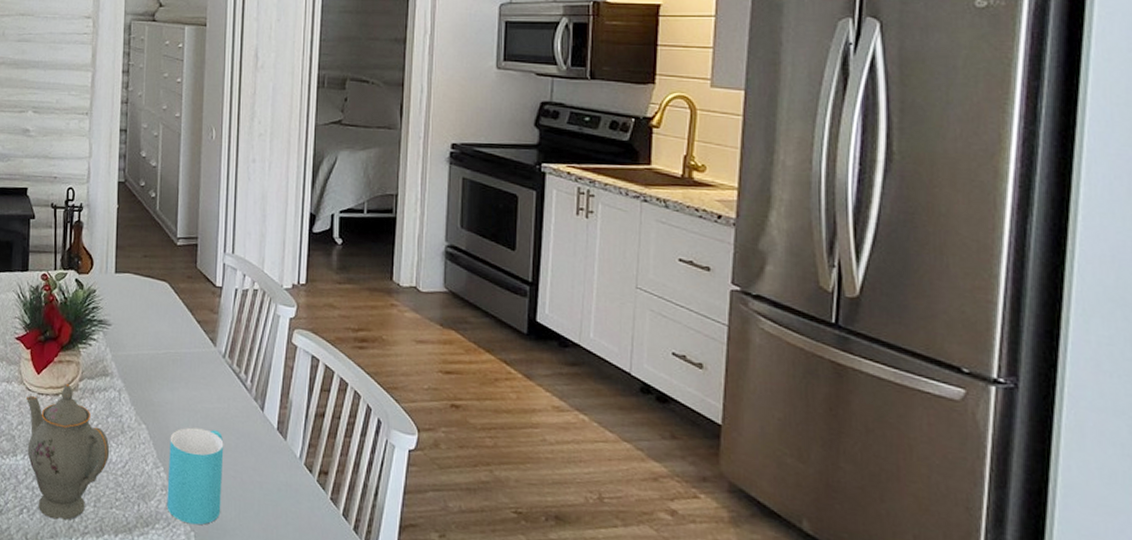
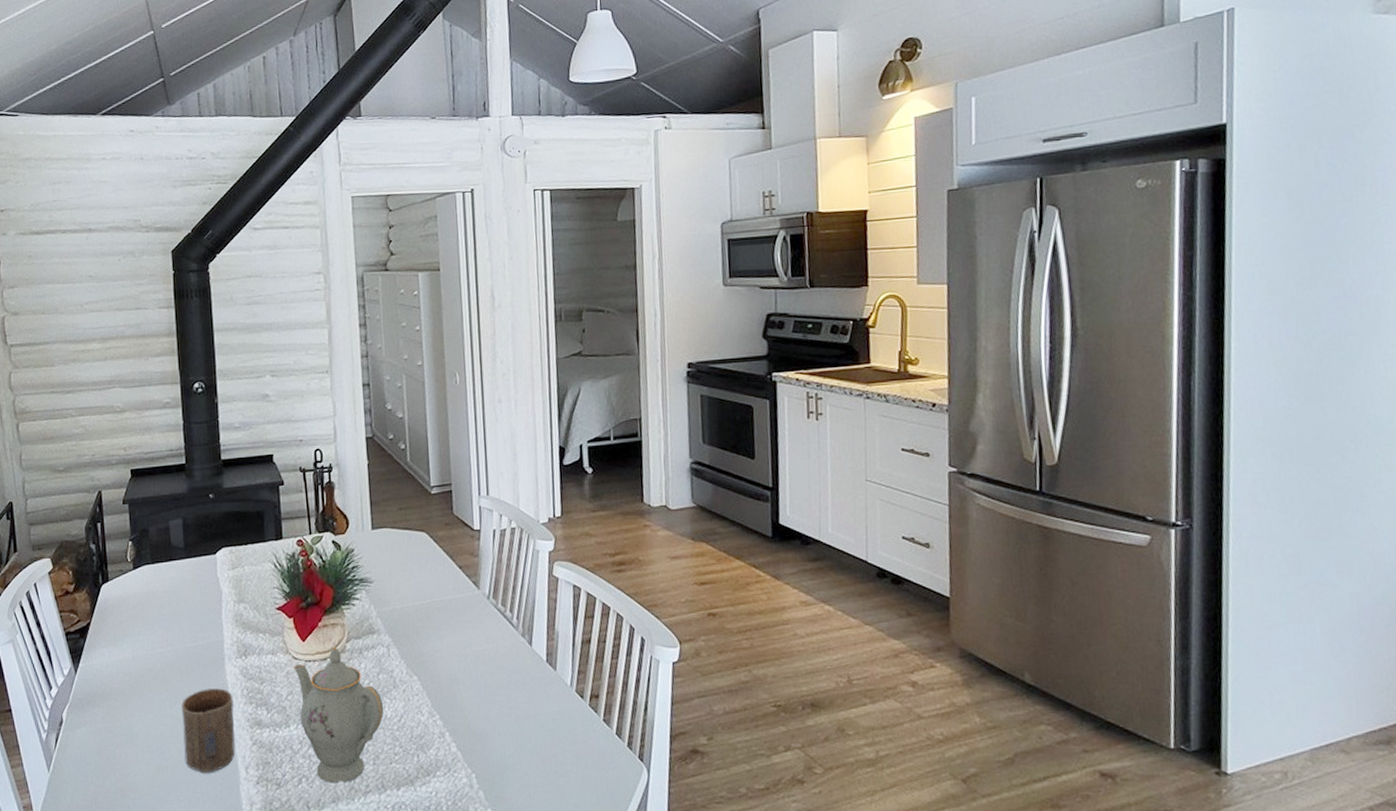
cup: present [167,427,224,525] -> none [442,671,499,766]

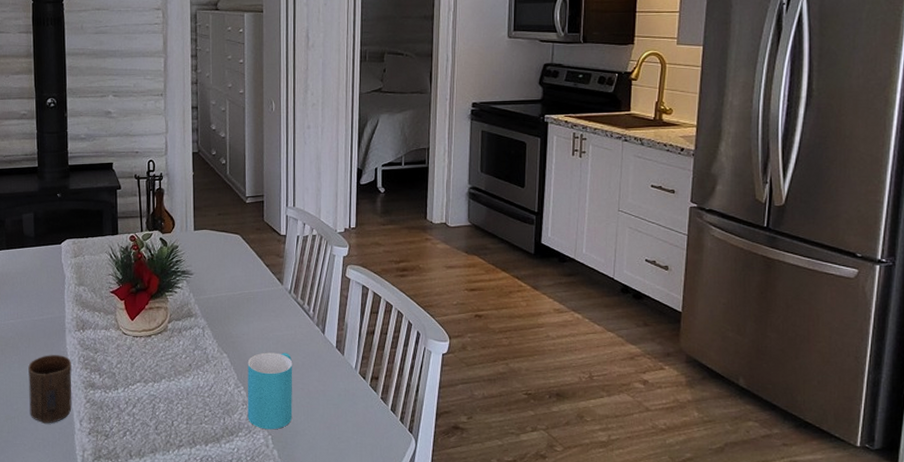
teapot: present [294,647,384,784] -> none [123,326,198,438]
cup: none [442,671,499,766] -> present [247,352,293,430]

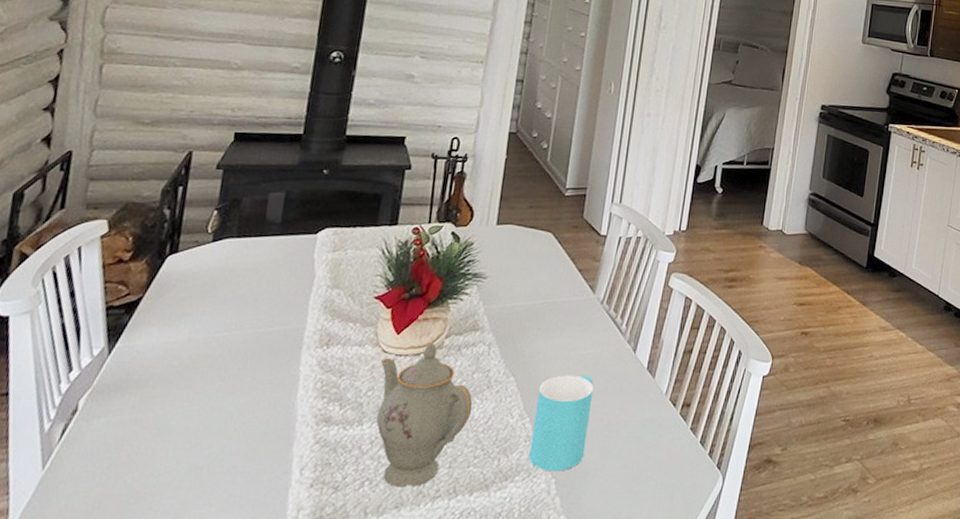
cup: present [28,355,72,424] -> none [227,379,303,475]
teapot: none [123,326,198,438] -> present [376,342,473,488]

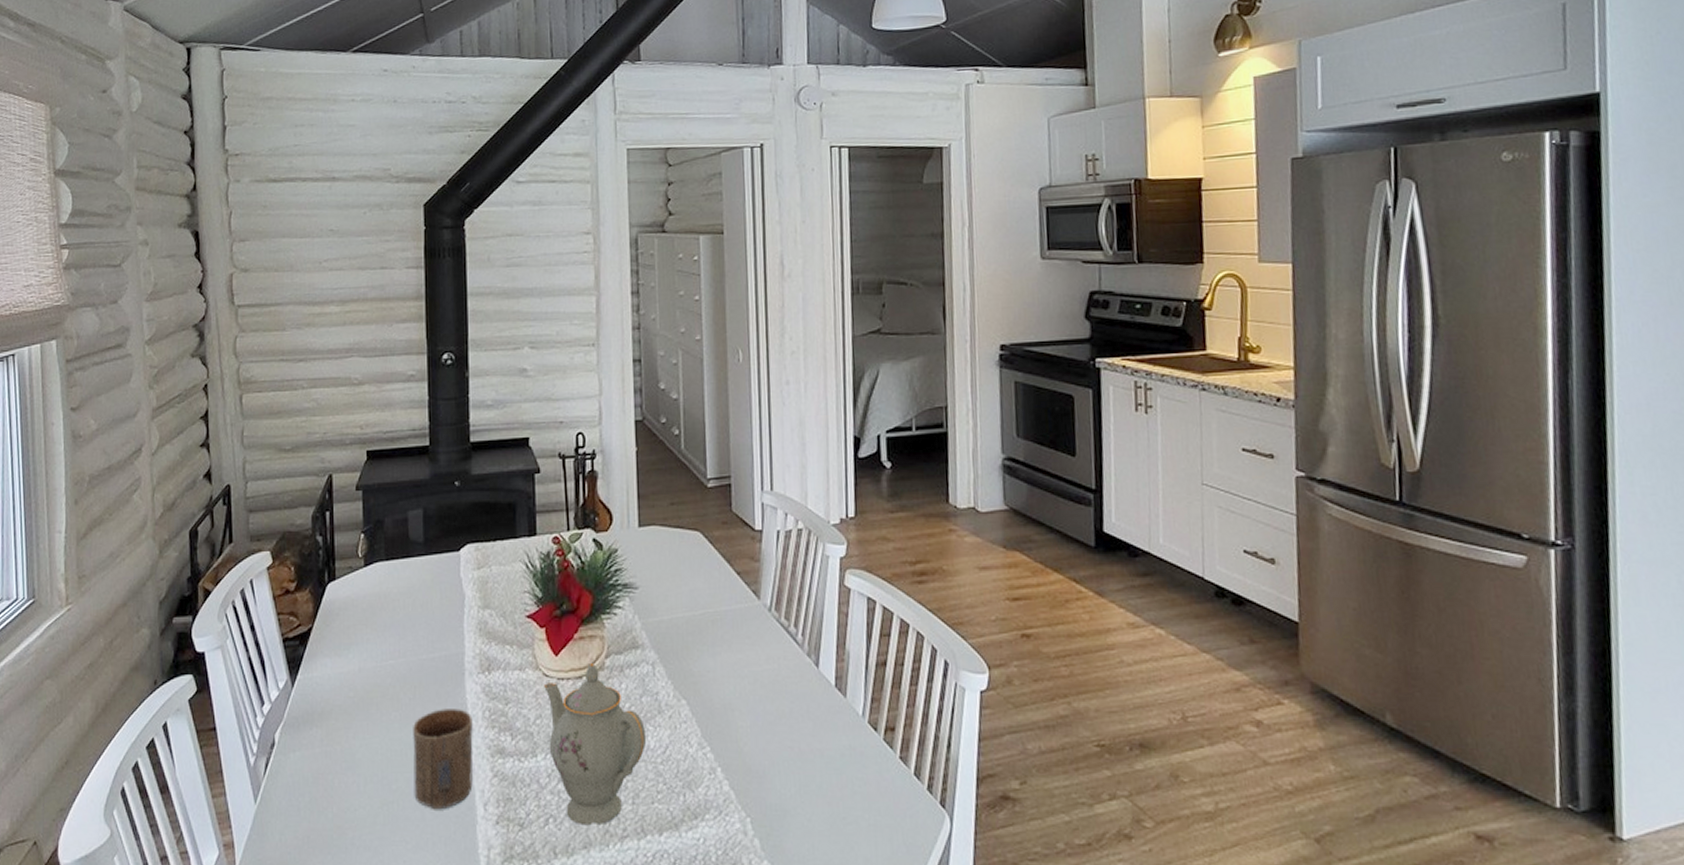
cup: none [227,379,303,475] -> present [413,709,473,810]
cup: present [529,375,594,472] -> none [715,696,779,809]

